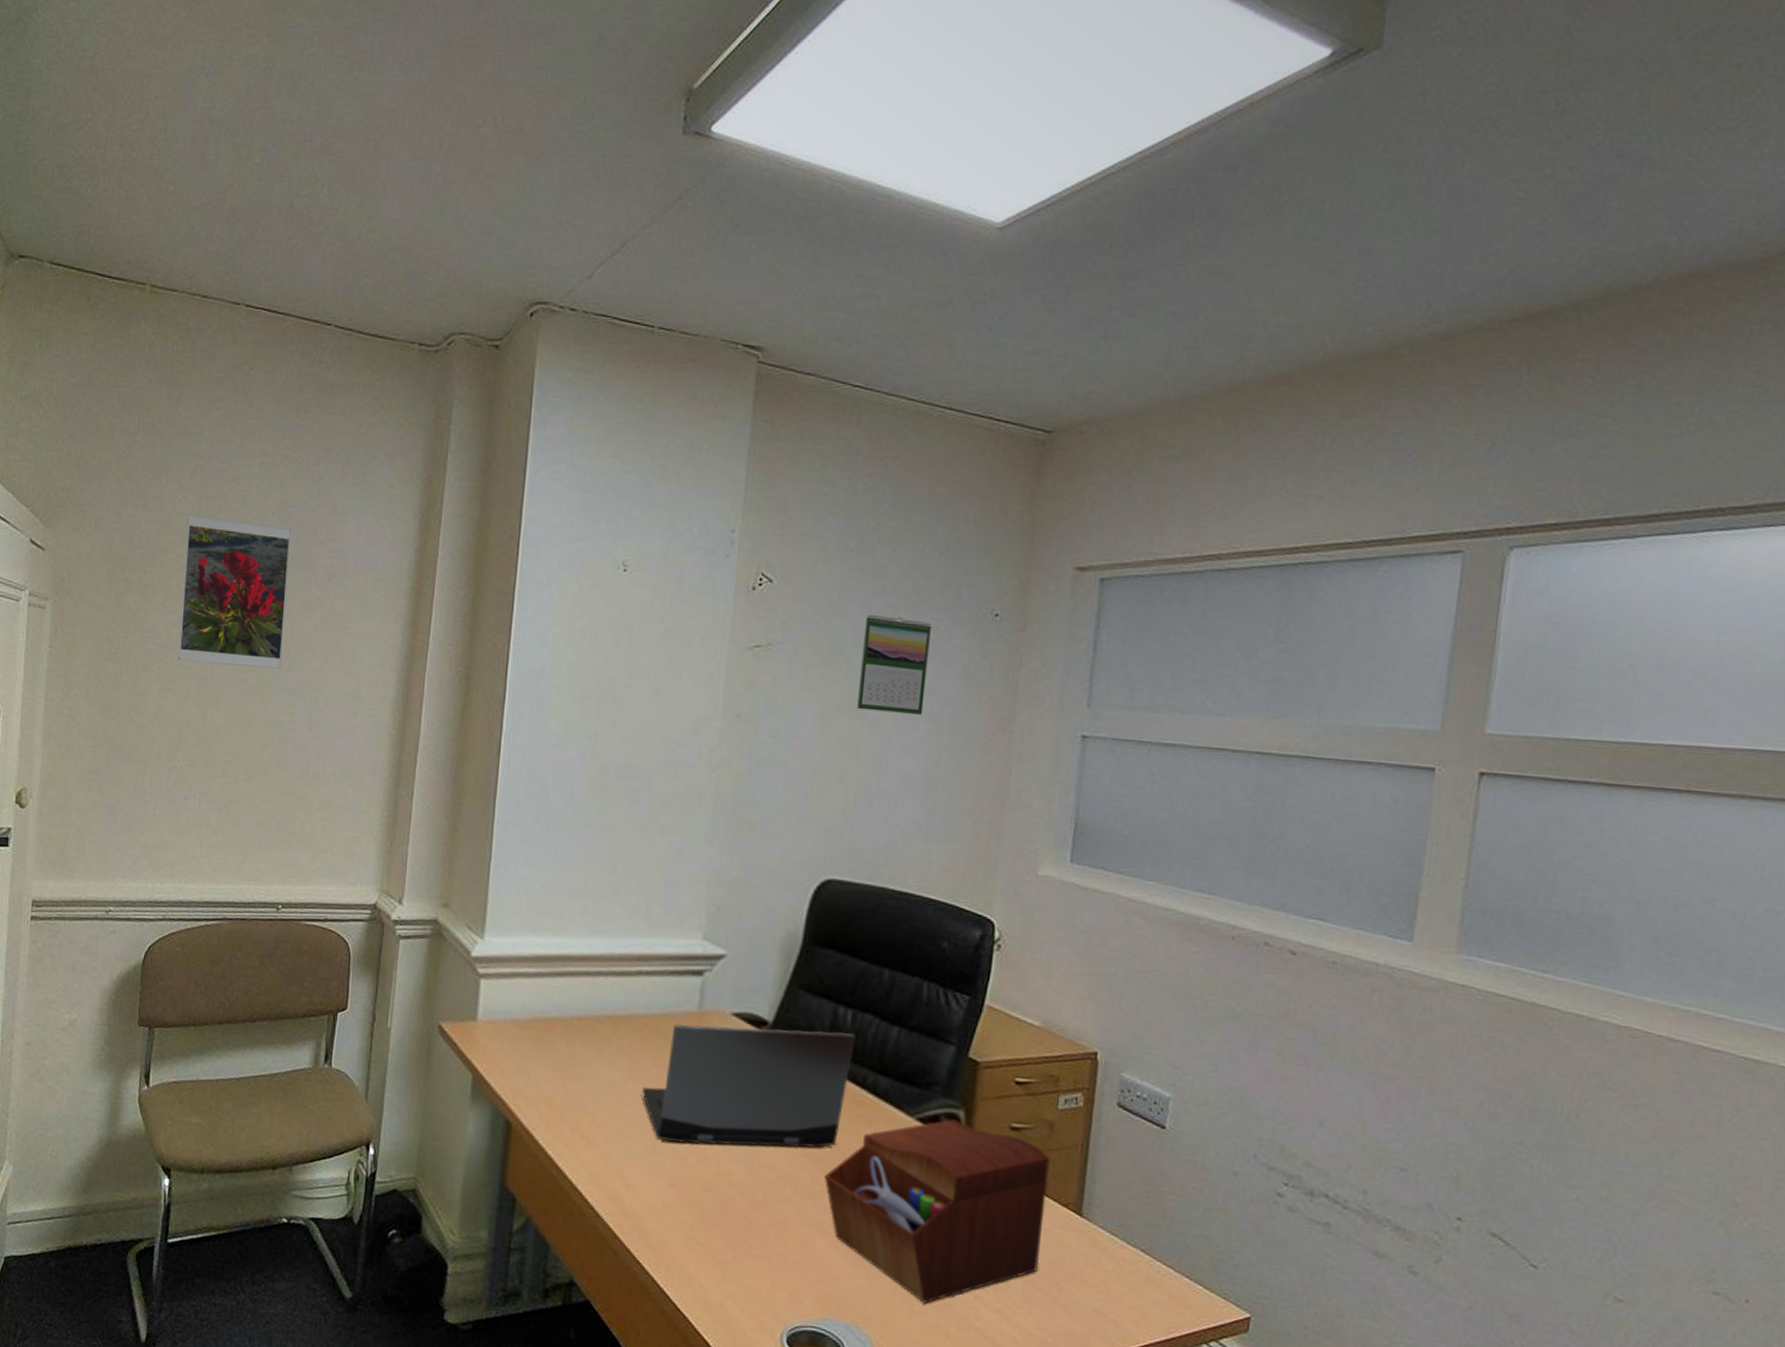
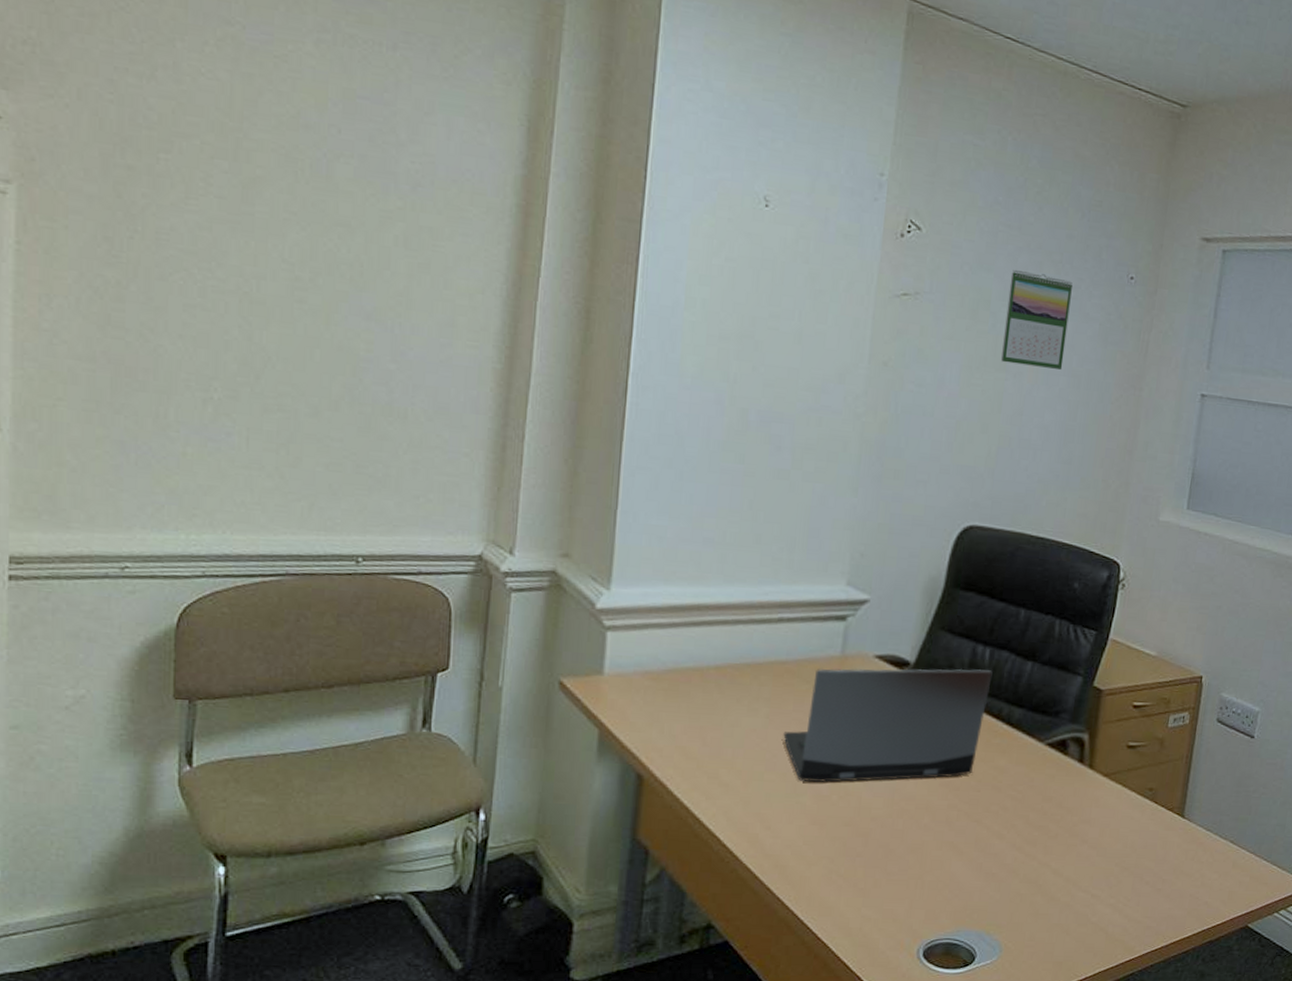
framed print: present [178,514,292,670] -> none [210,92,362,290]
sewing box: present [824,1119,1050,1304] -> none [960,742,1160,906]

